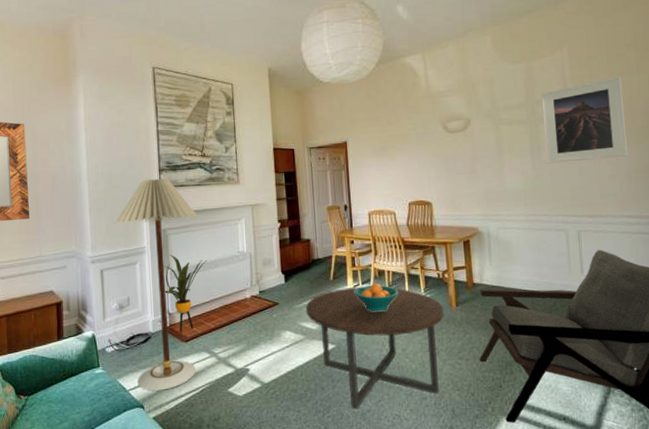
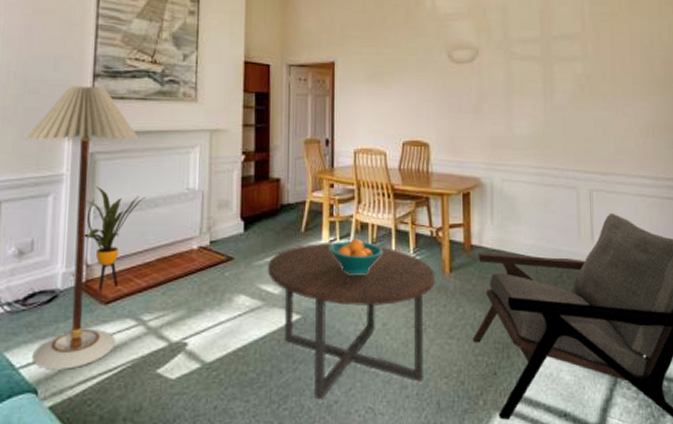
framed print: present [541,76,628,164] -> none [558,18,645,109]

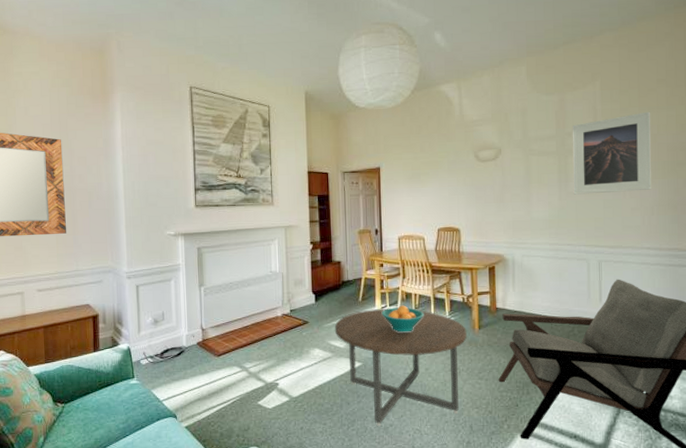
floor lamp: present [25,85,139,370] -> none [150,197,232,402]
house plant: present [84,187,146,291] -> none [198,273,241,347]
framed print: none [558,18,645,109] -> present [572,111,651,195]

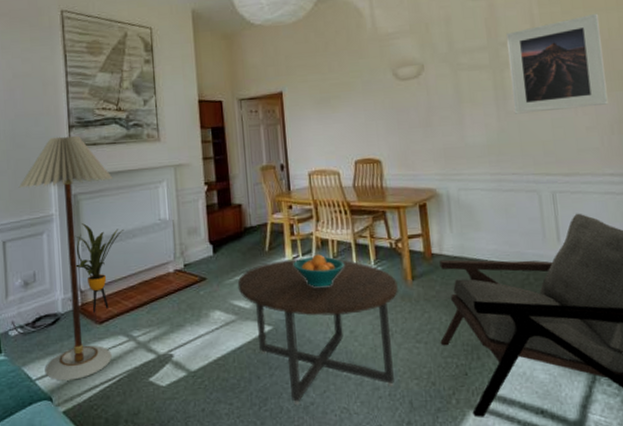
floor lamp: none [150,197,232,402] -> present [18,135,113,381]
house plant: none [198,273,241,347] -> present [75,223,124,313]

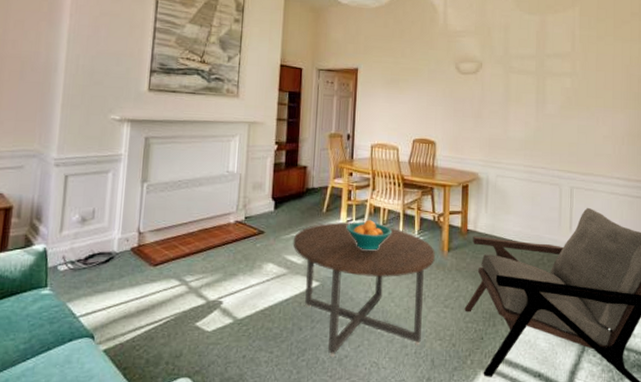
floor lamp: present [18,135,113,381] -> none [90,79,188,320]
house plant: present [75,223,124,313] -> none [137,166,192,255]
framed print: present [506,13,608,114] -> none [549,42,625,120]

